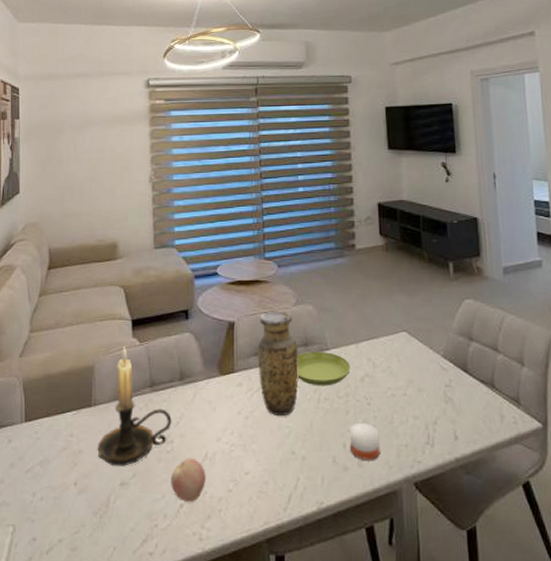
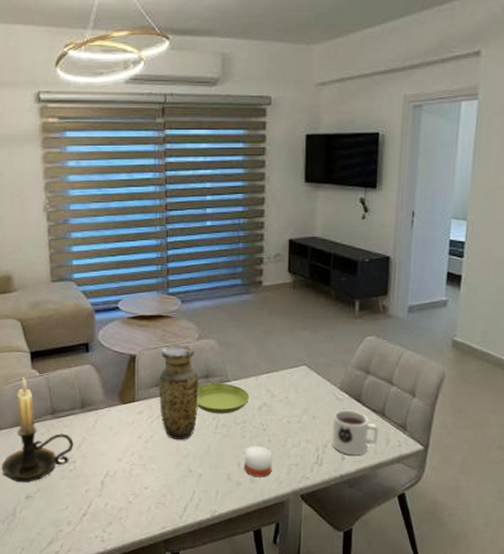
apple: present [171,457,206,503] -> none [74,475,107,513]
mug: none [440,381,491,435] -> present [332,410,378,456]

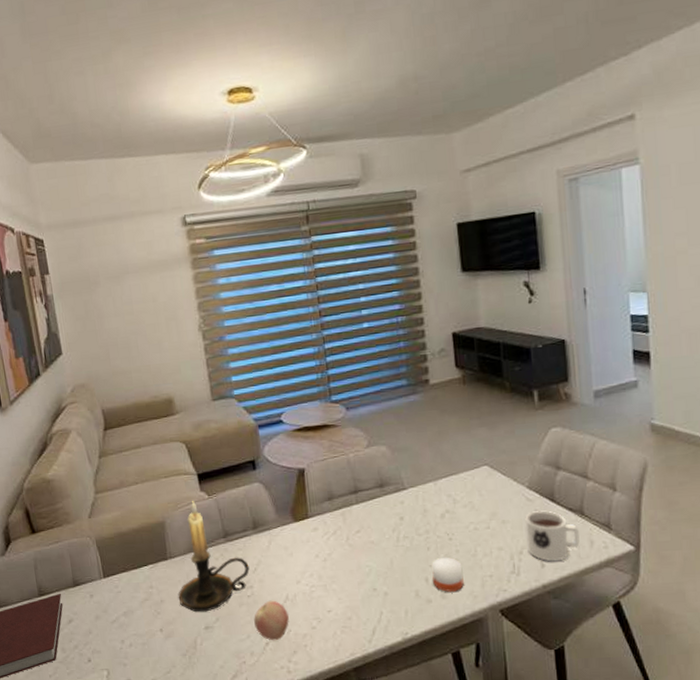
apple: none [74,475,107,513] -> present [254,600,289,641]
vase: present [158,344,200,440] -> none [330,453,376,557]
saucer: present [197,383,250,414] -> none [372,491,430,526]

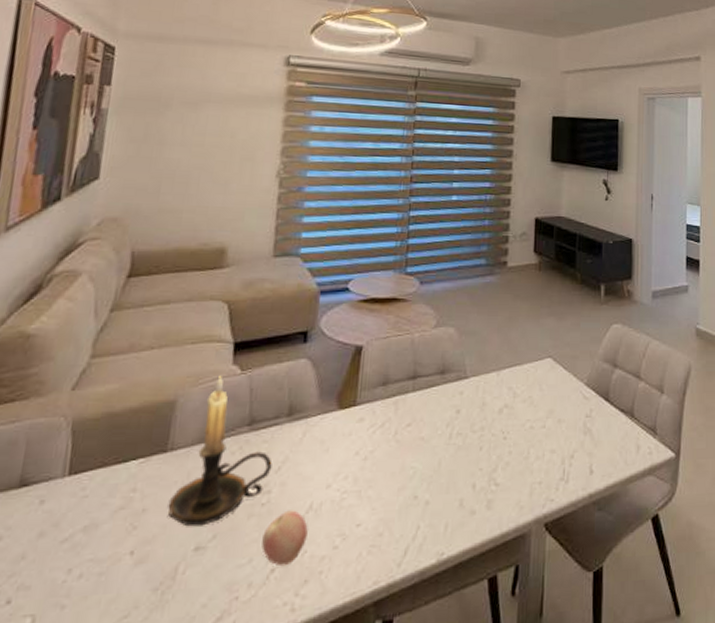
candle: present [431,557,464,592] -> none [480,459,513,501]
mug: present [525,510,580,562] -> none [579,410,628,468]

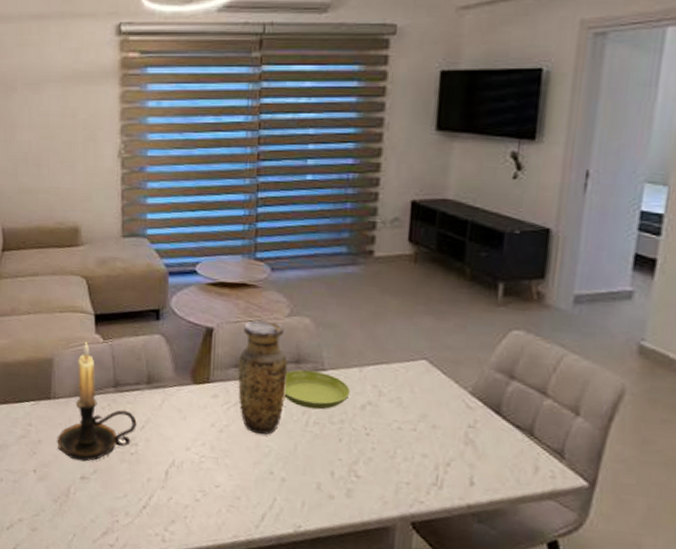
apple: present [261,510,308,567] -> none [134,462,172,506]
vase: none [384,333,433,456] -> present [237,319,287,435]
saucer: none [429,380,490,420] -> present [284,370,351,410]

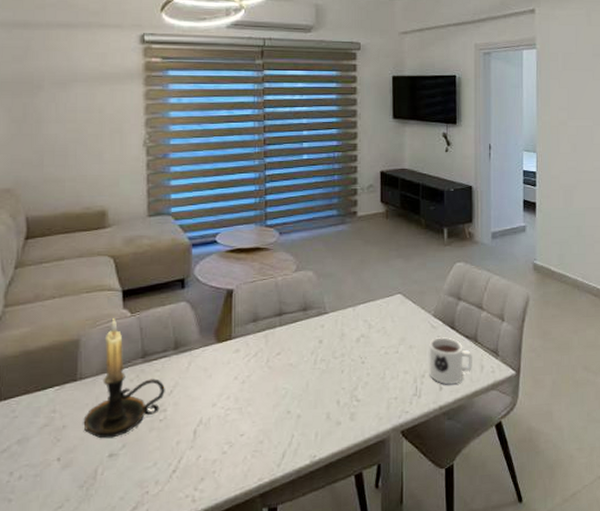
vase: present [237,319,287,435] -> none [255,277,298,379]
saucer: present [284,370,351,410] -> none [295,315,348,349]
mug: none [457,421,523,483] -> present [429,337,472,385]

